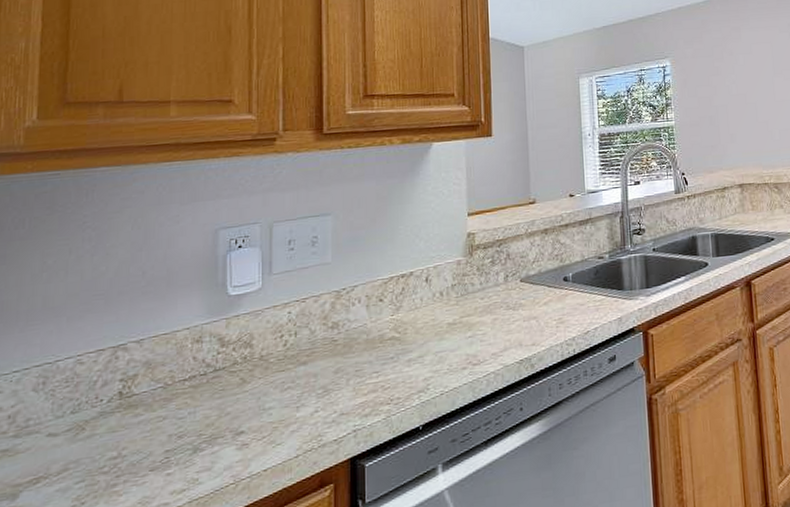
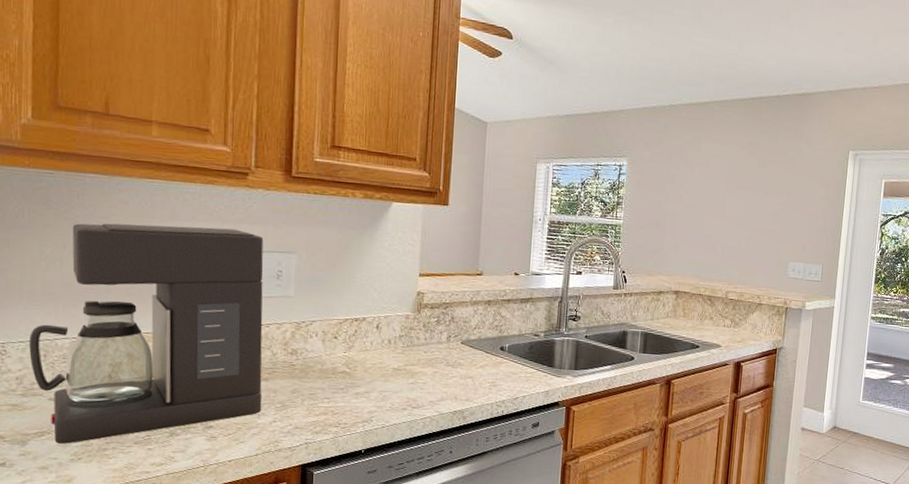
coffee maker: none [25,200,301,489] -> present [29,223,264,444]

